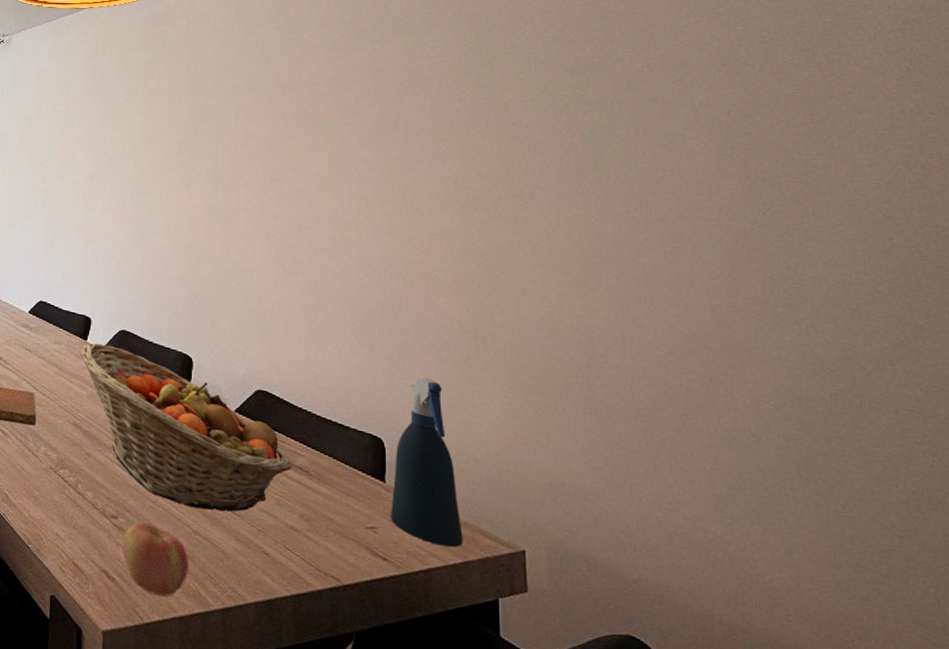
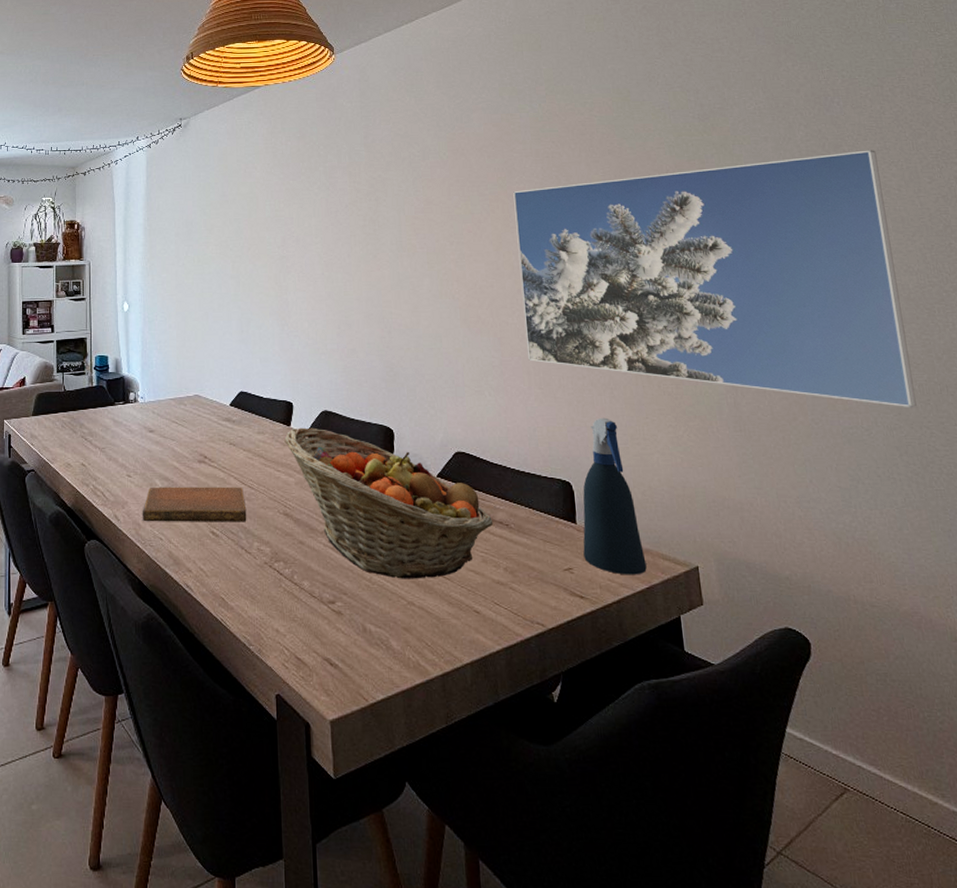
apple: present [122,522,188,597] -> none [341,603,407,674]
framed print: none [344,122,825,419] -> present [513,150,917,408]

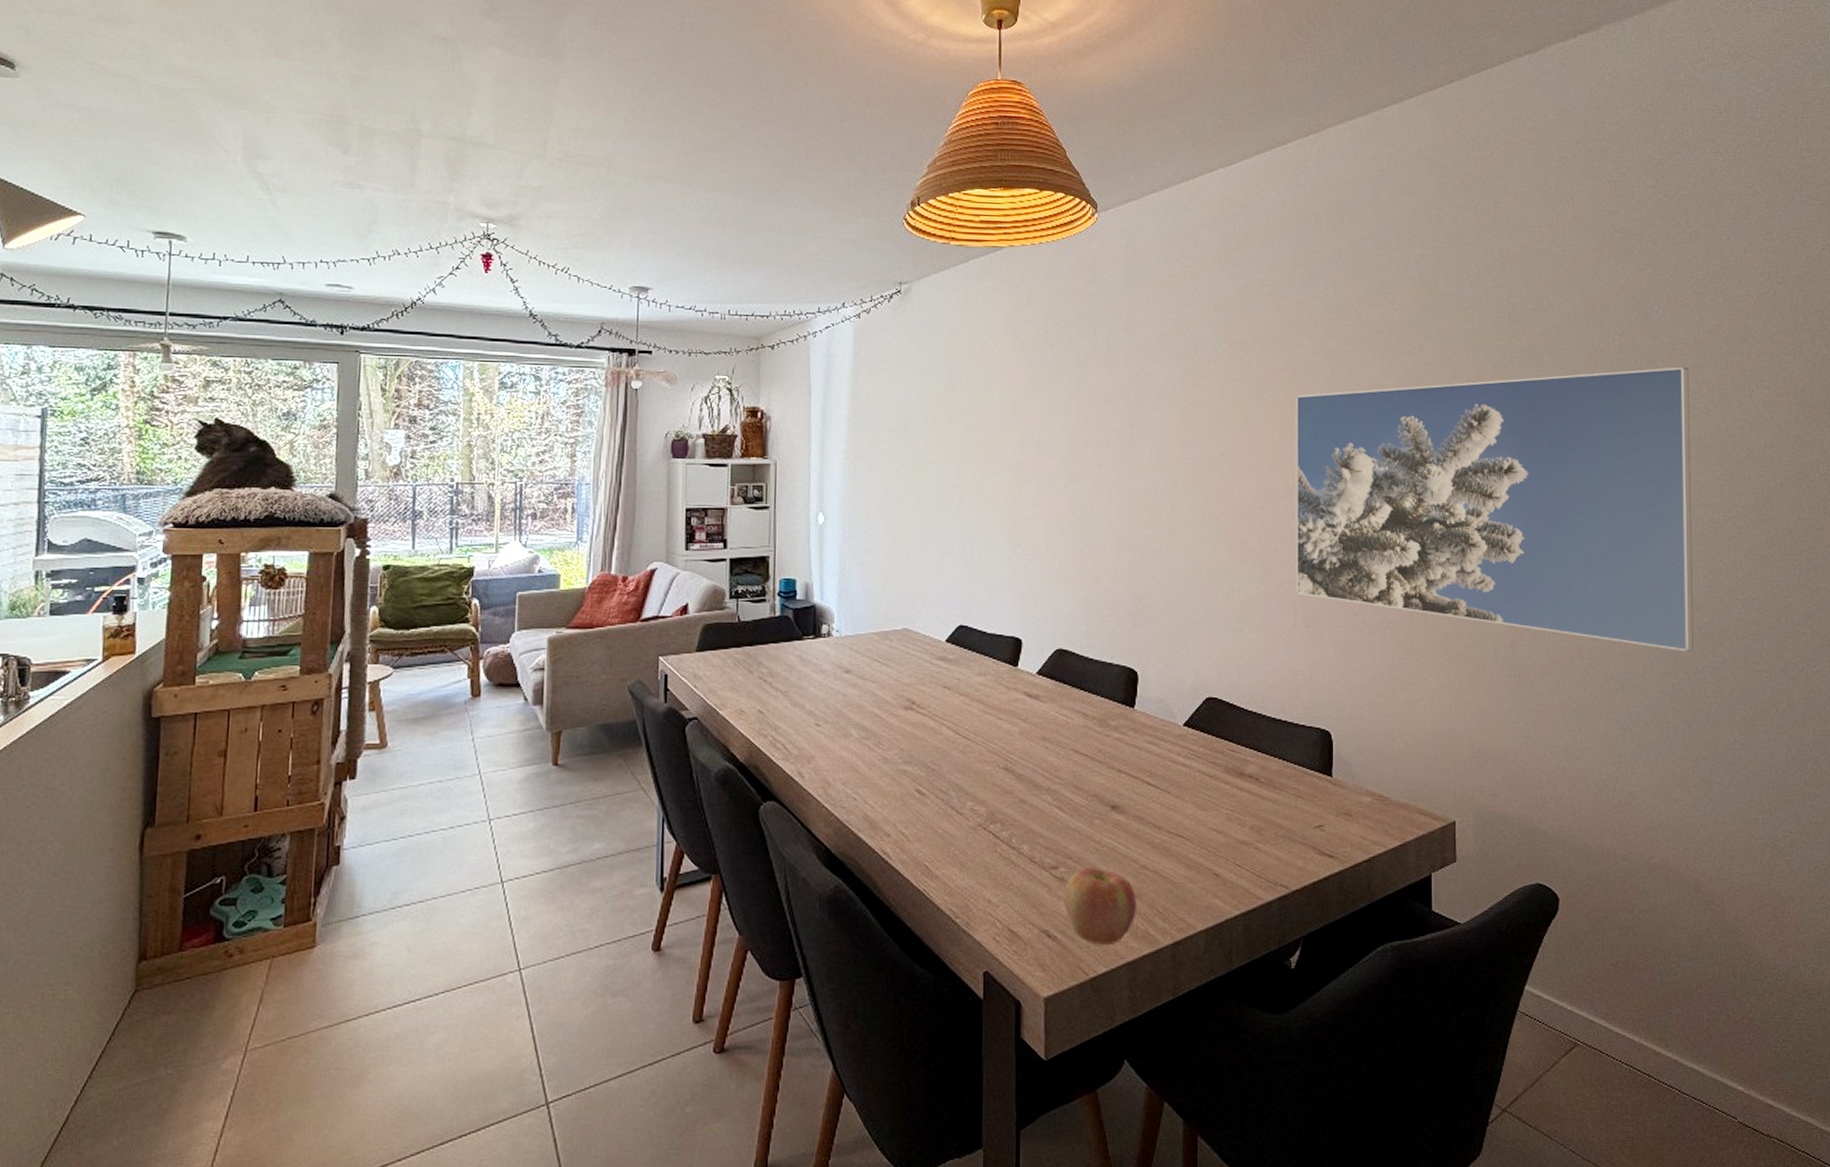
notebook: present [143,487,247,522] -> none [833,737,960,779]
fruit basket: present [284,427,494,579] -> none [1009,668,1242,841]
apple: none [341,603,407,674] -> present [1063,868,1136,945]
spray bottle: present [583,417,647,575] -> none [1337,660,1402,832]

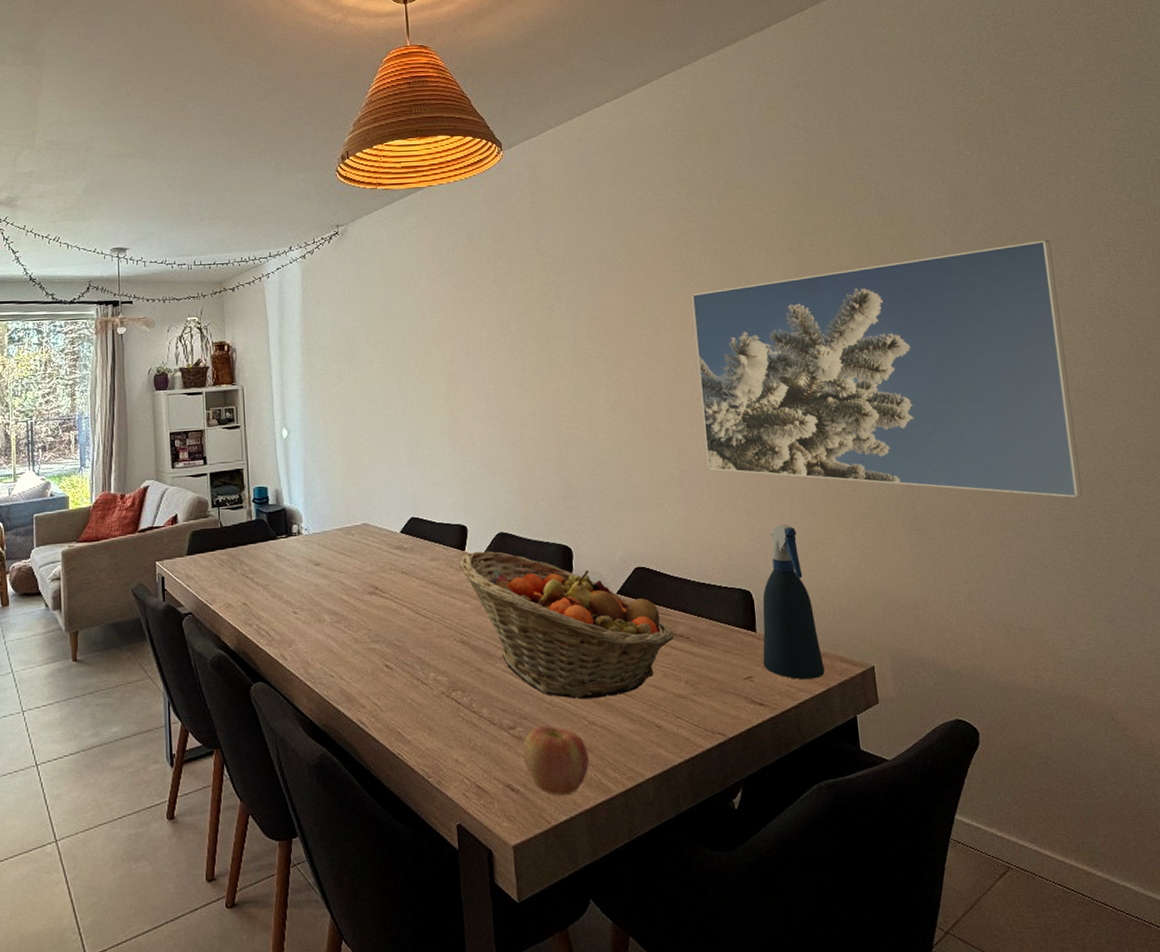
fruit basket: none [1009,668,1242,841] -> present [459,551,674,700]
spray bottle: none [1337,660,1402,832] -> present [762,524,825,680]

